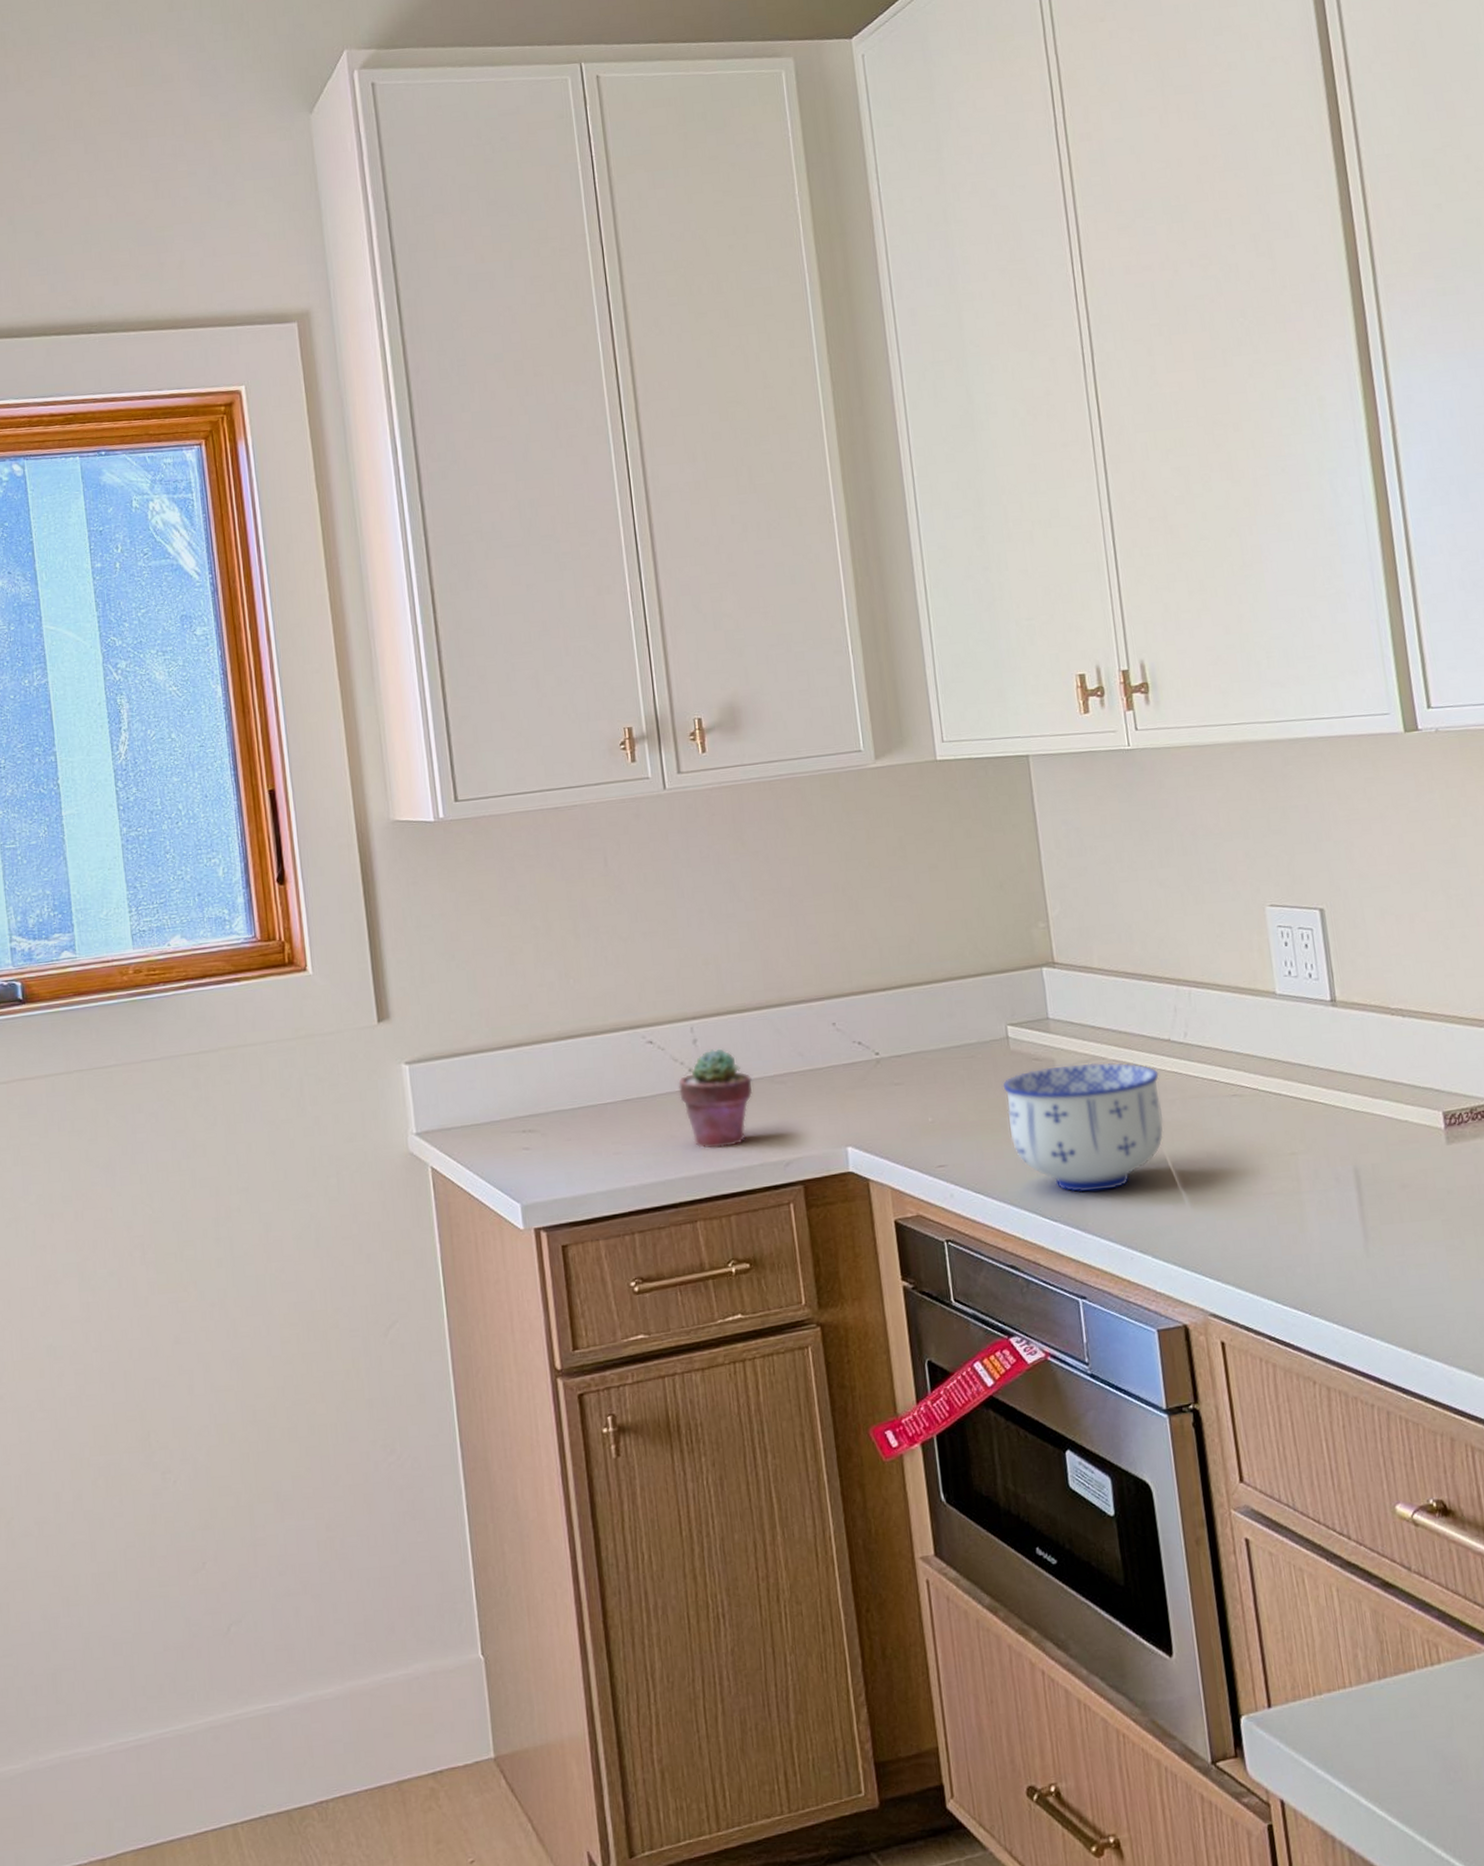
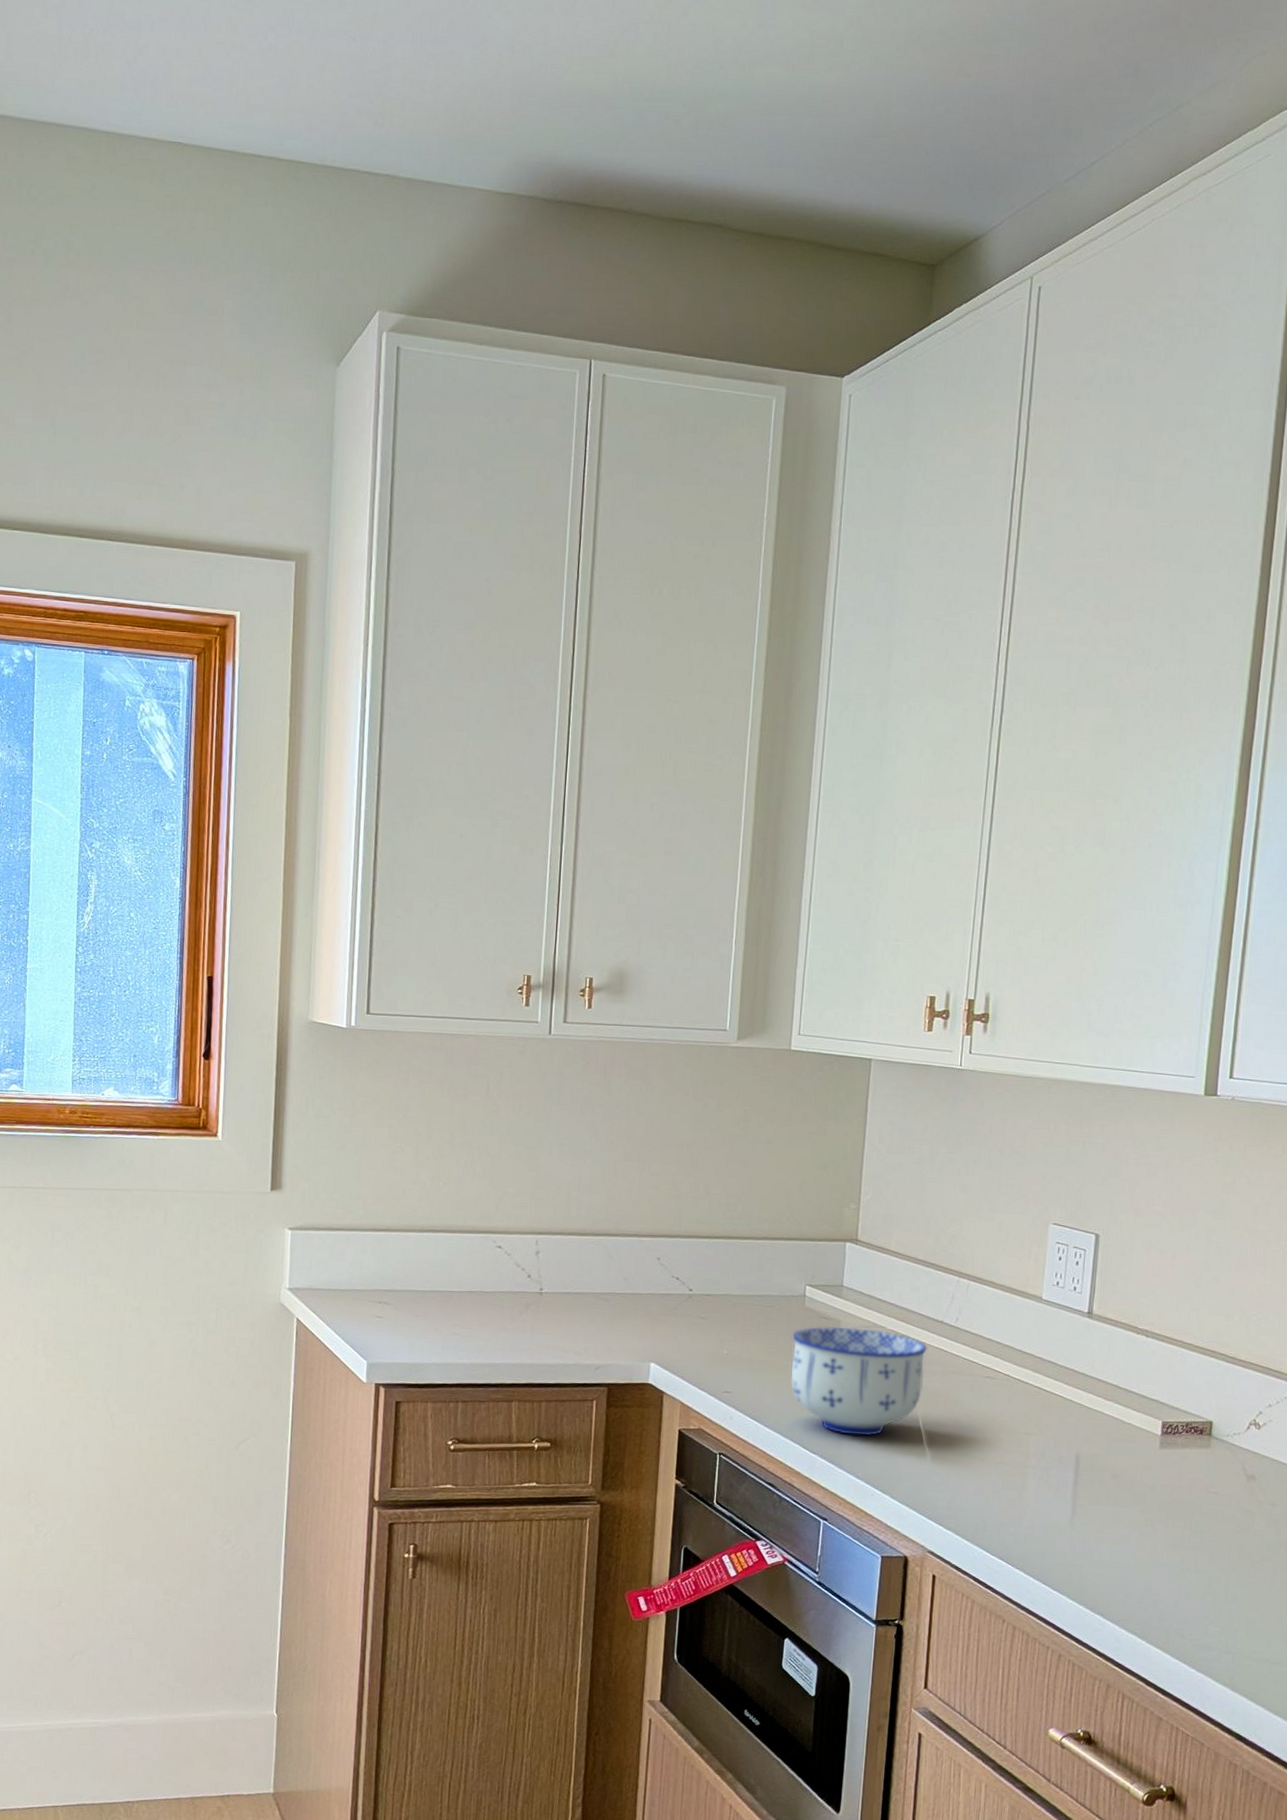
potted succulent: present [678,1048,753,1149] -> none [516,1262,580,1345]

